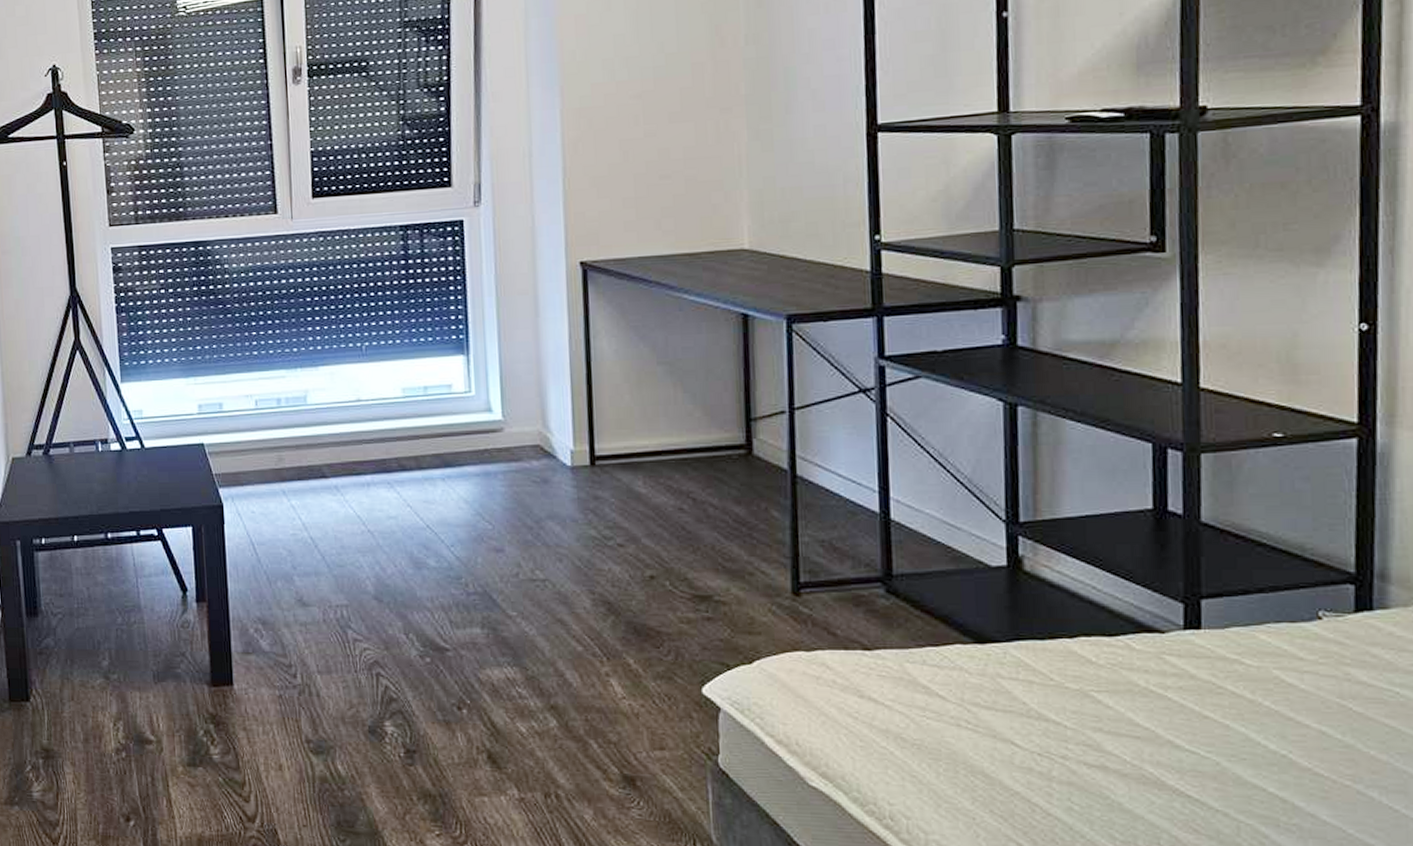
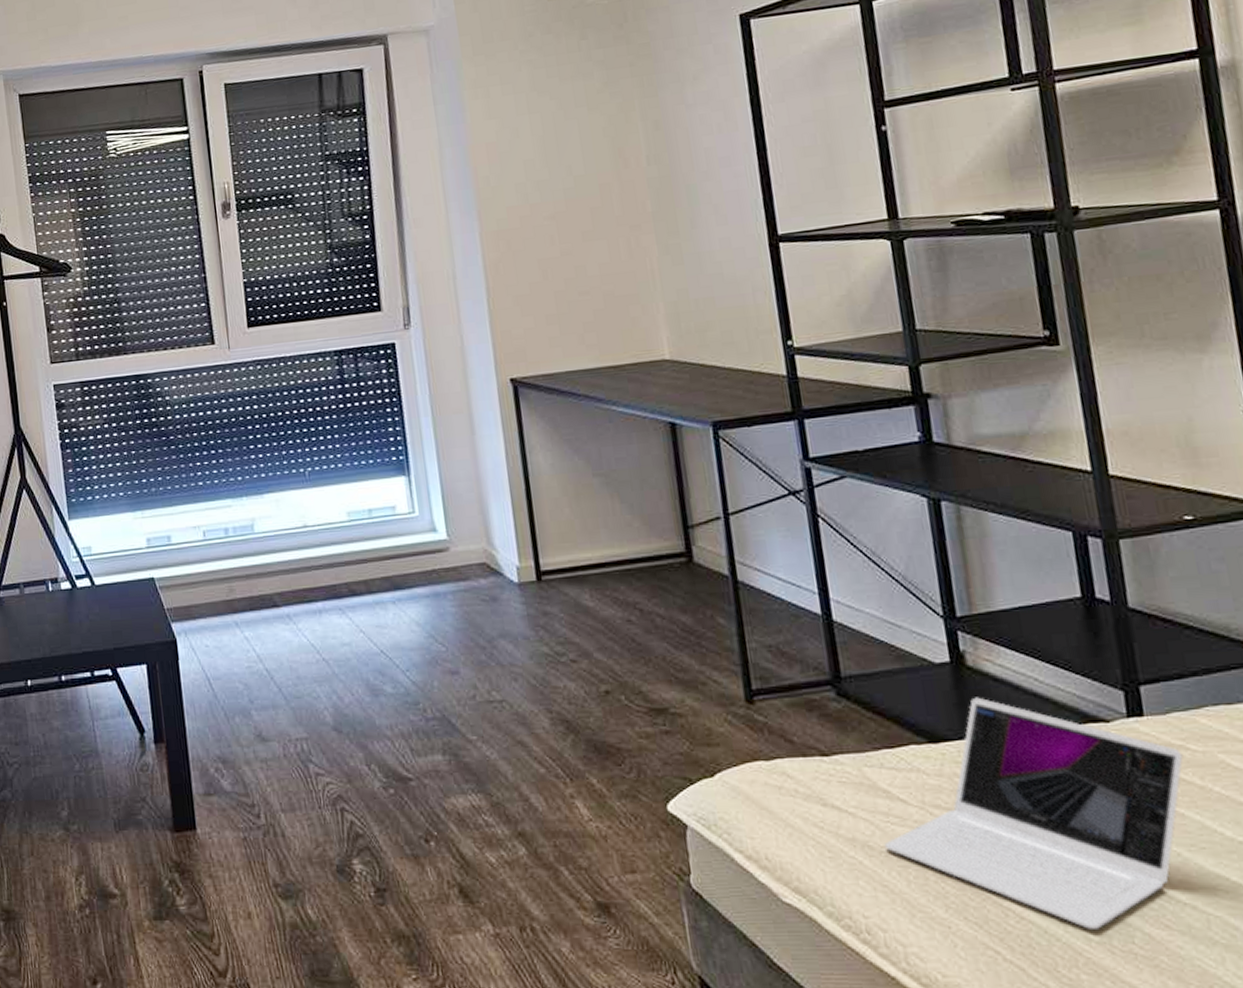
laptop: none [917,601,1236,829] -> present [884,697,1184,929]

